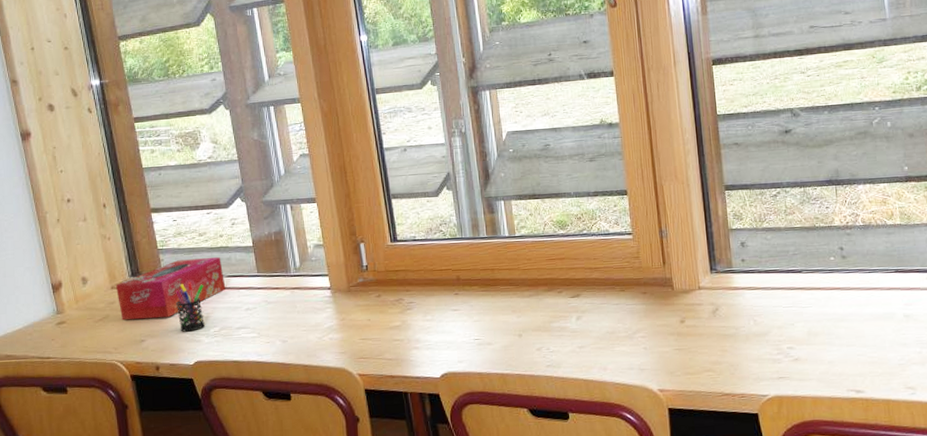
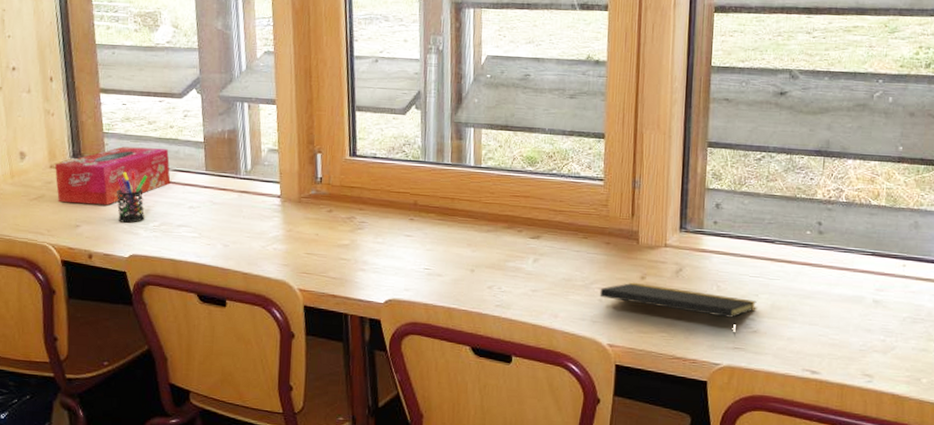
notepad: none [643,327,794,367] -> present [599,282,757,337]

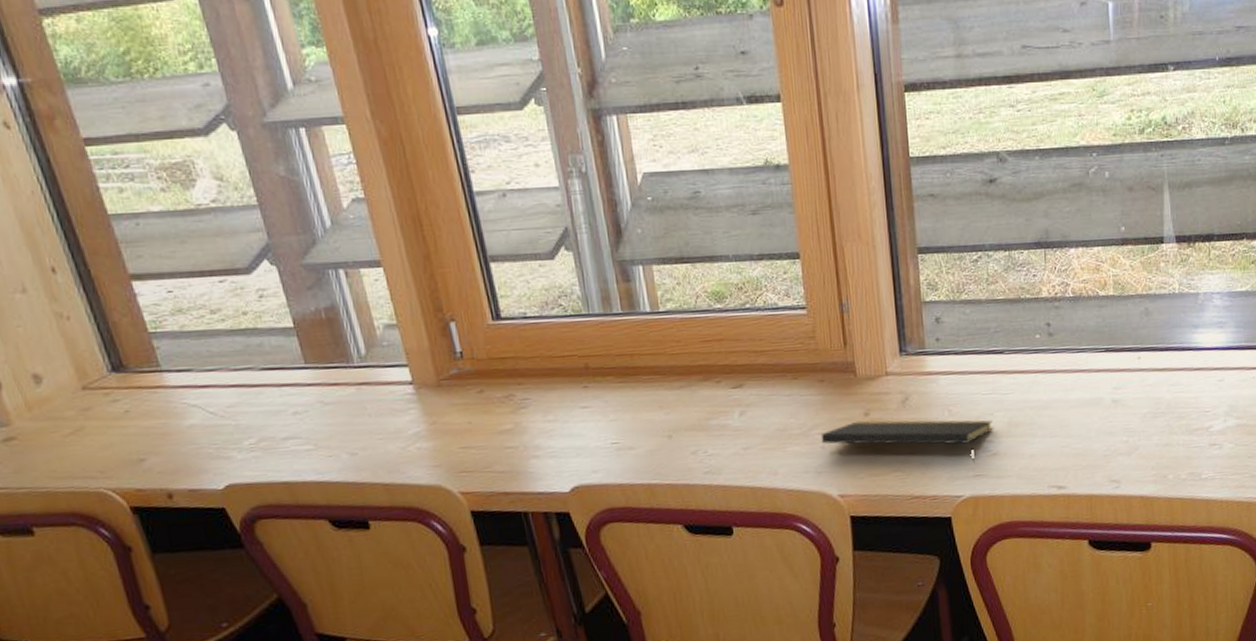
tissue box: present [54,146,171,206] -> none [88,343,260,433]
pen holder: present [116,170,148,223] -> none [183,377,234,446]

